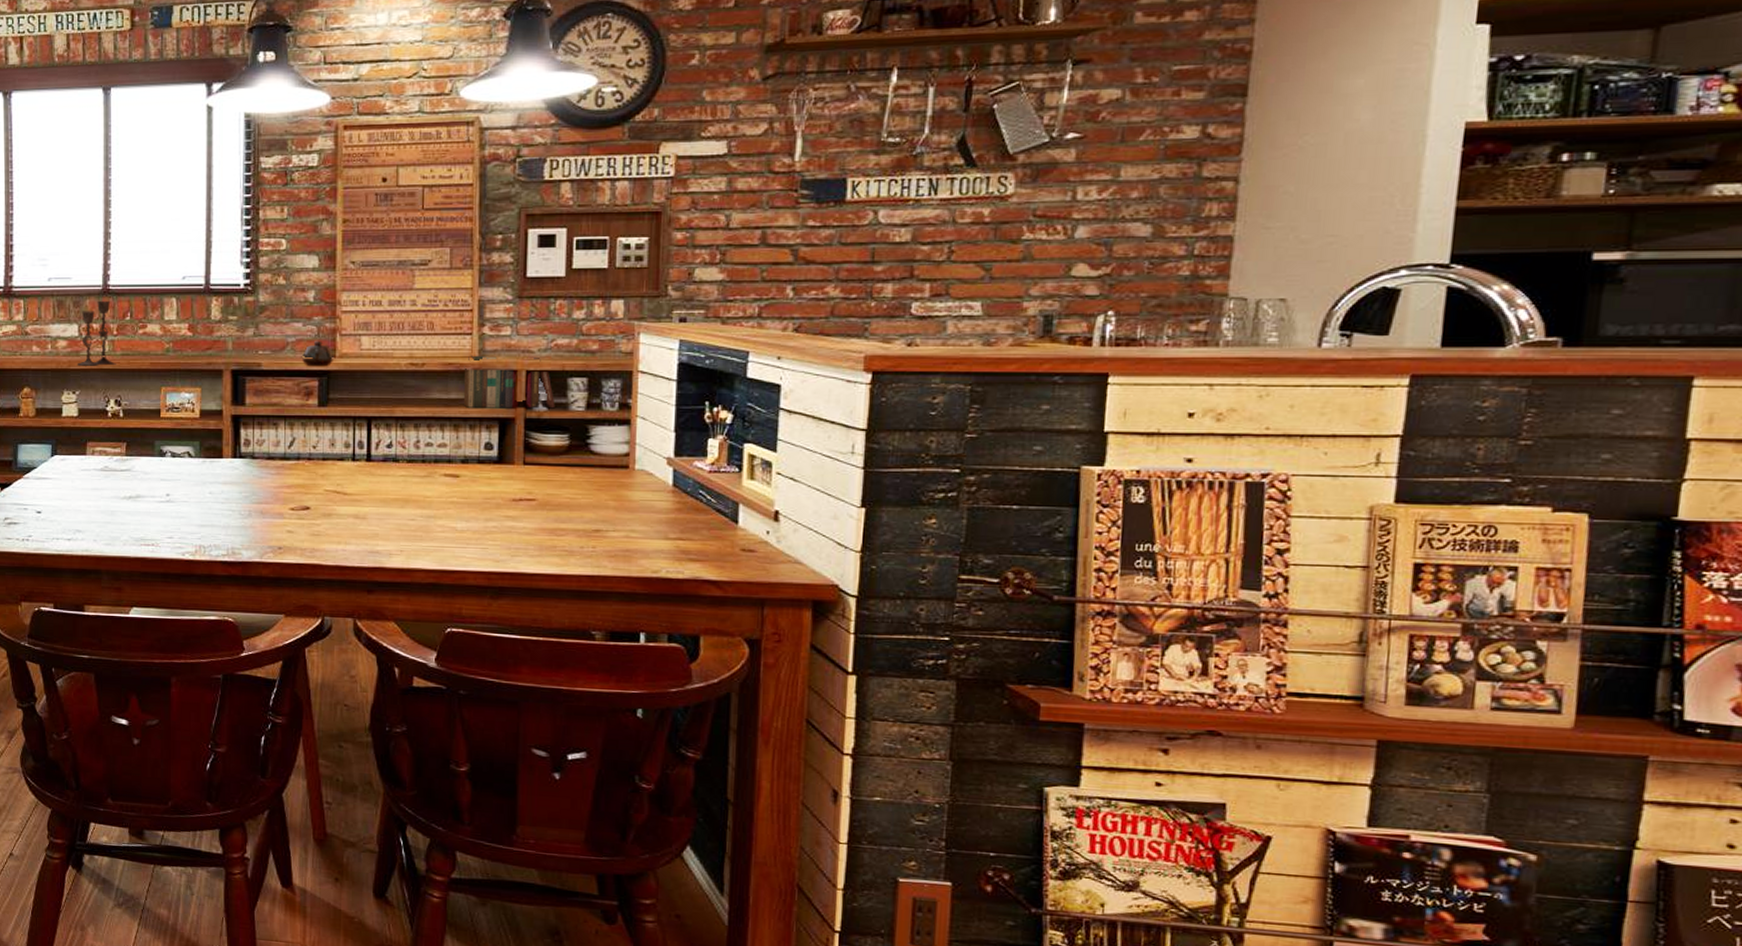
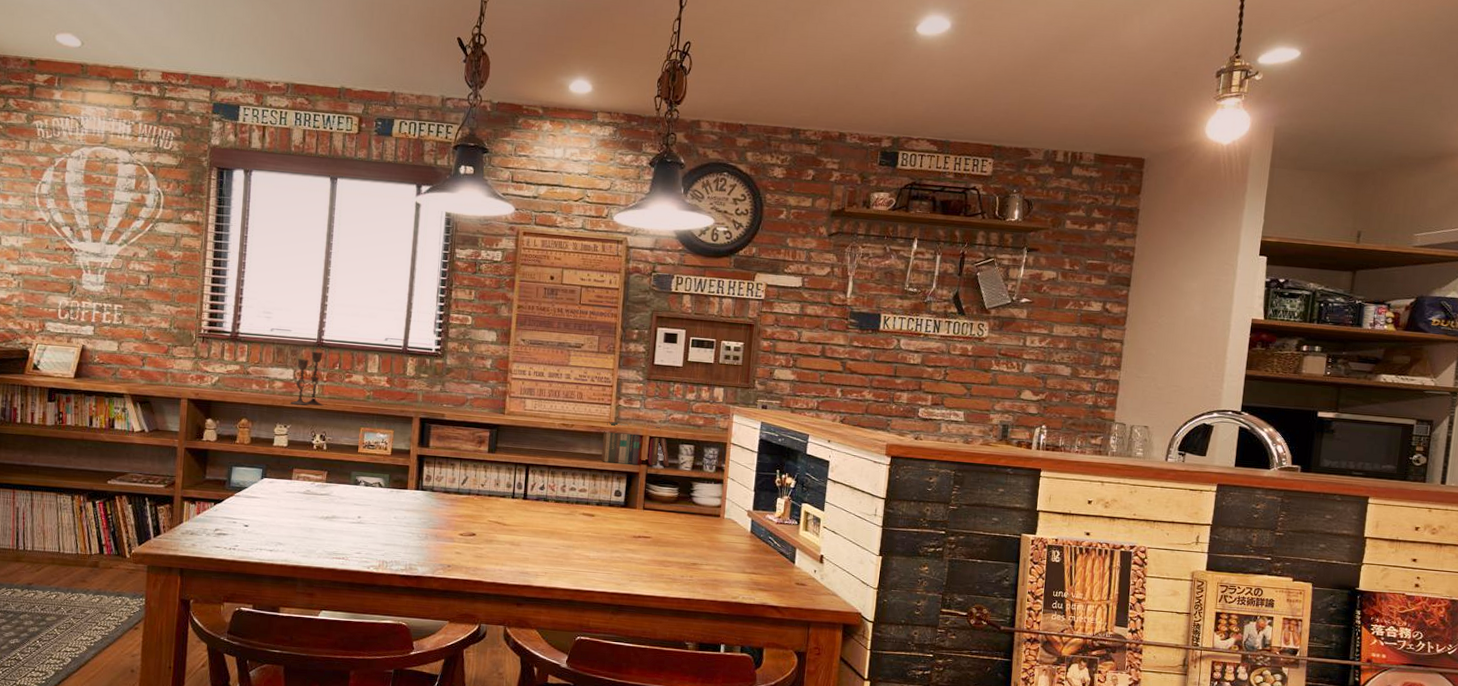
teapot: present [302,340,333,367] -> none [478,399,503,421]

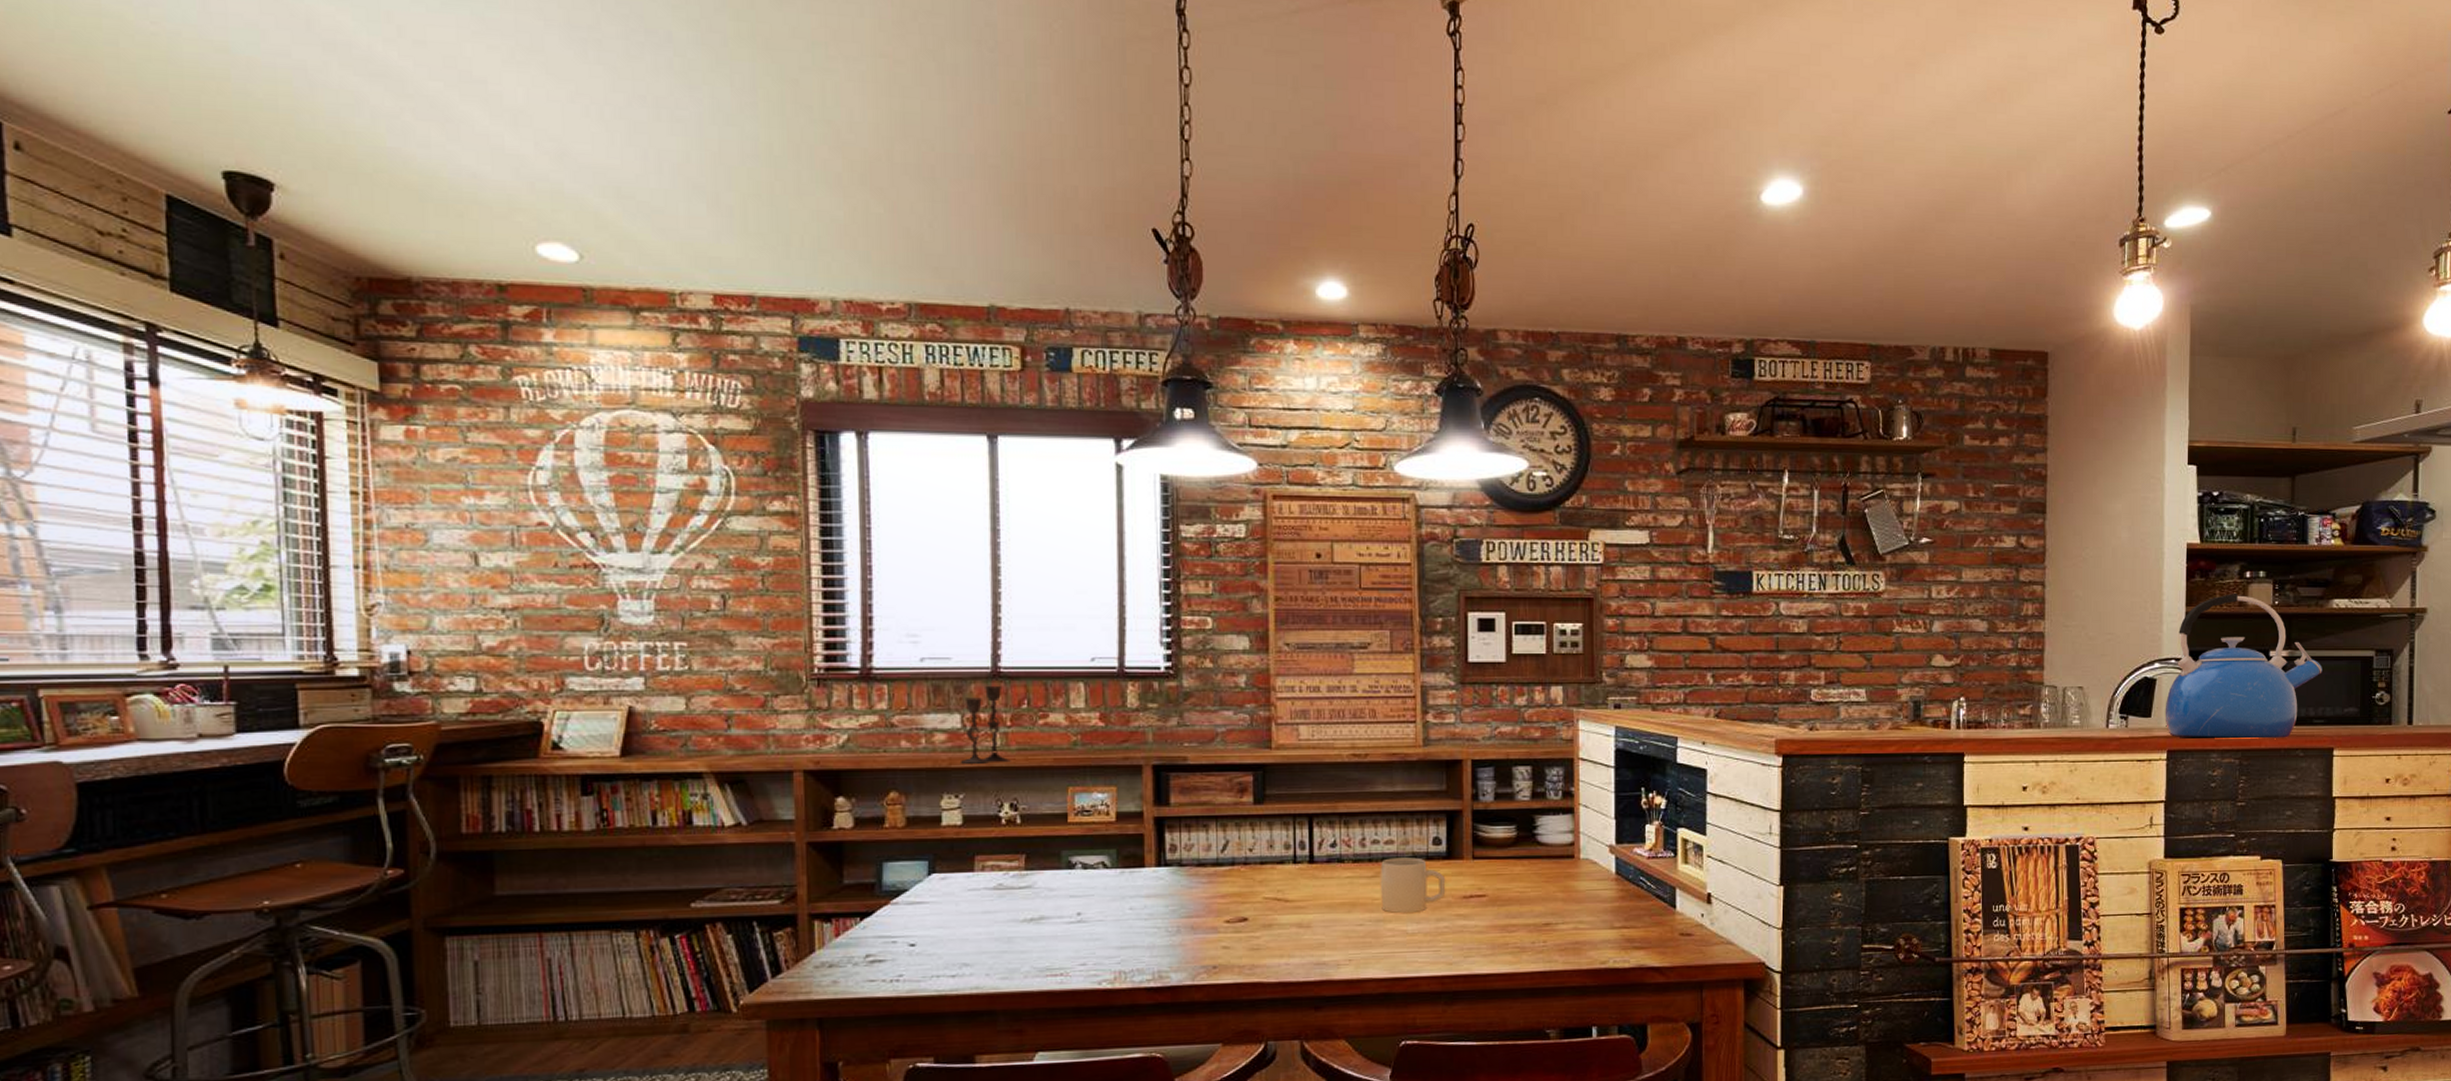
mug: none [572,502,622,545] -> present [1380,857,1446,914]
books: present [600,421,670,468] -> none [1408,744,1502,801]
kettle: none [1218,362,1366,485] -> present [2165,594,2322,739]

